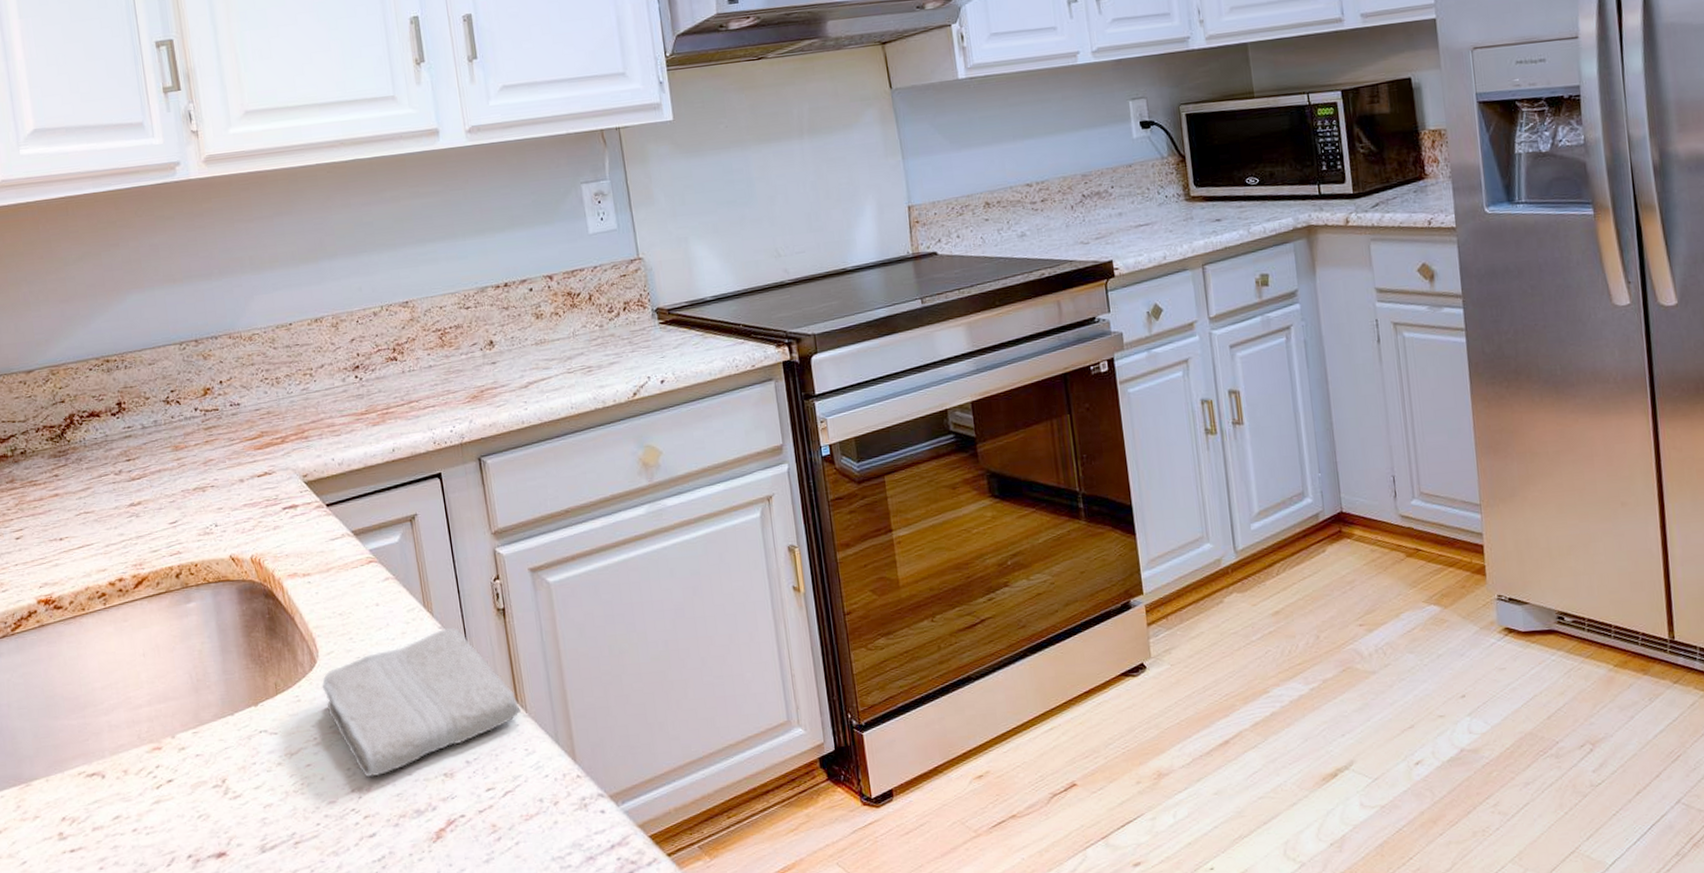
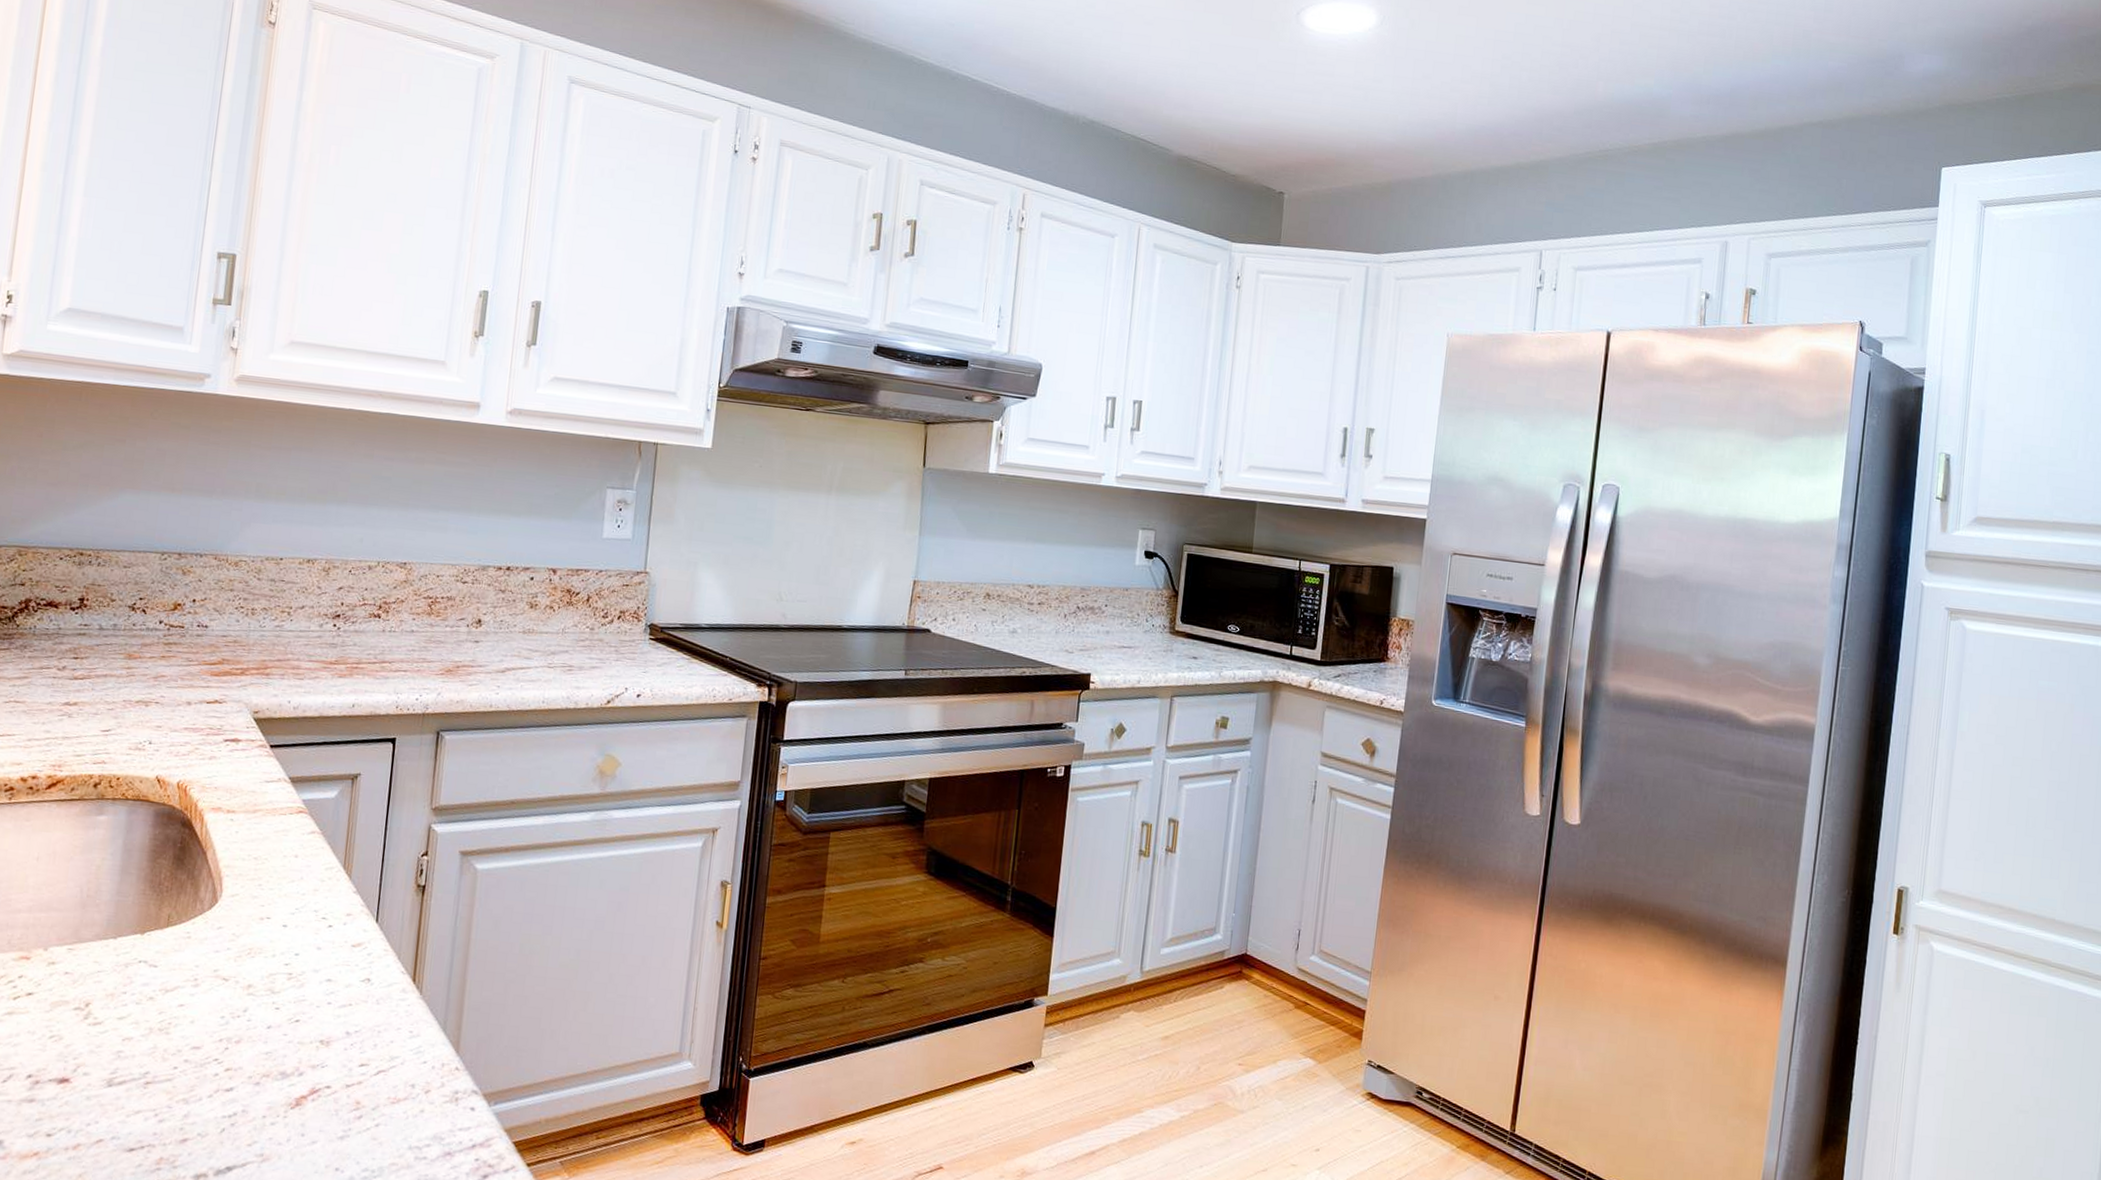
washcloth: present [321,628,521,777] -> none [216,894,416,1031]

